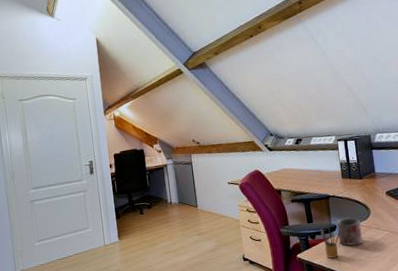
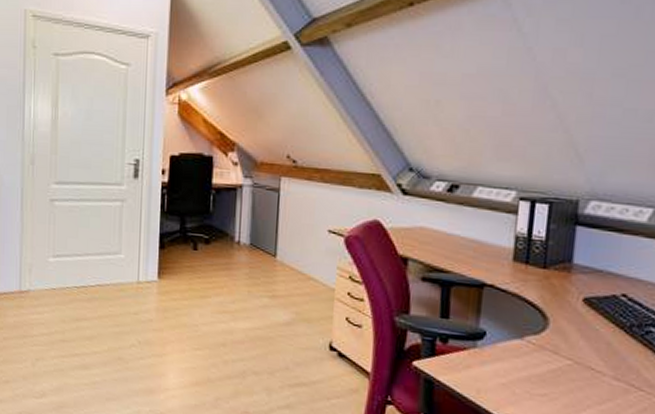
pencil box: present [320,226,341,258] -> none [458,328,492,380]
mug: present [337,217,362,246] -> none [485,323,527,371]

